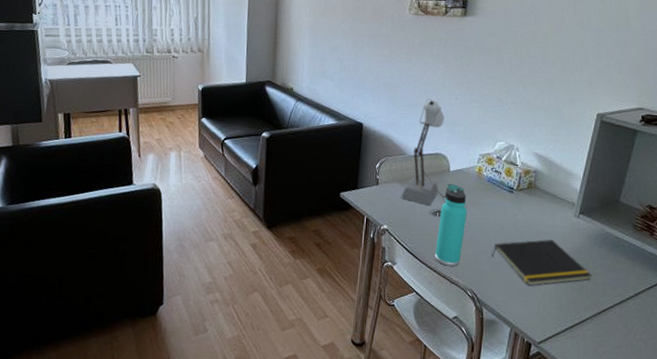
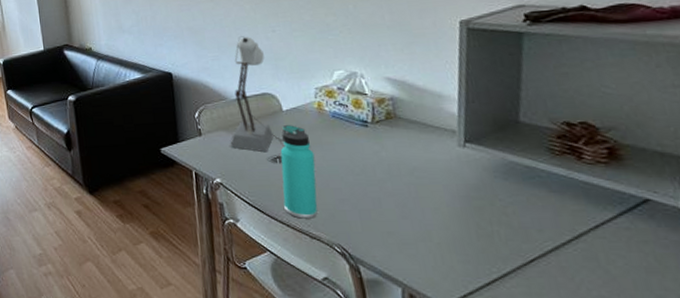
notepad: present [492,239,592,286] -> none [356,176,503,235]

